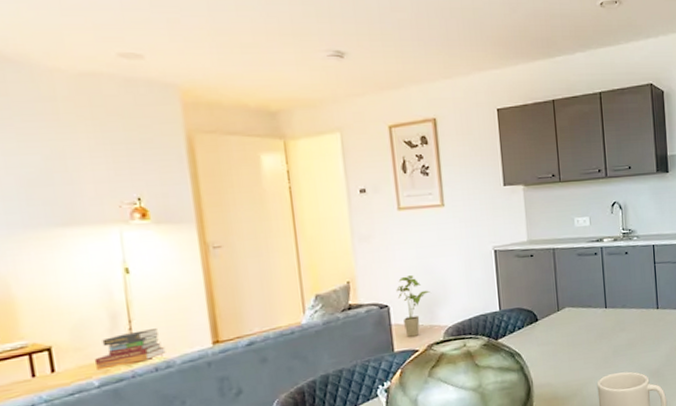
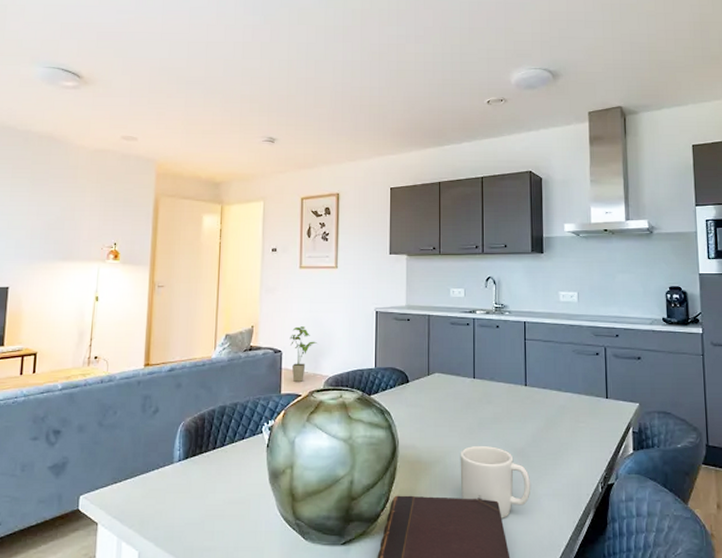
books: present [94,329,166,371] -> none [62,348,111,376]

